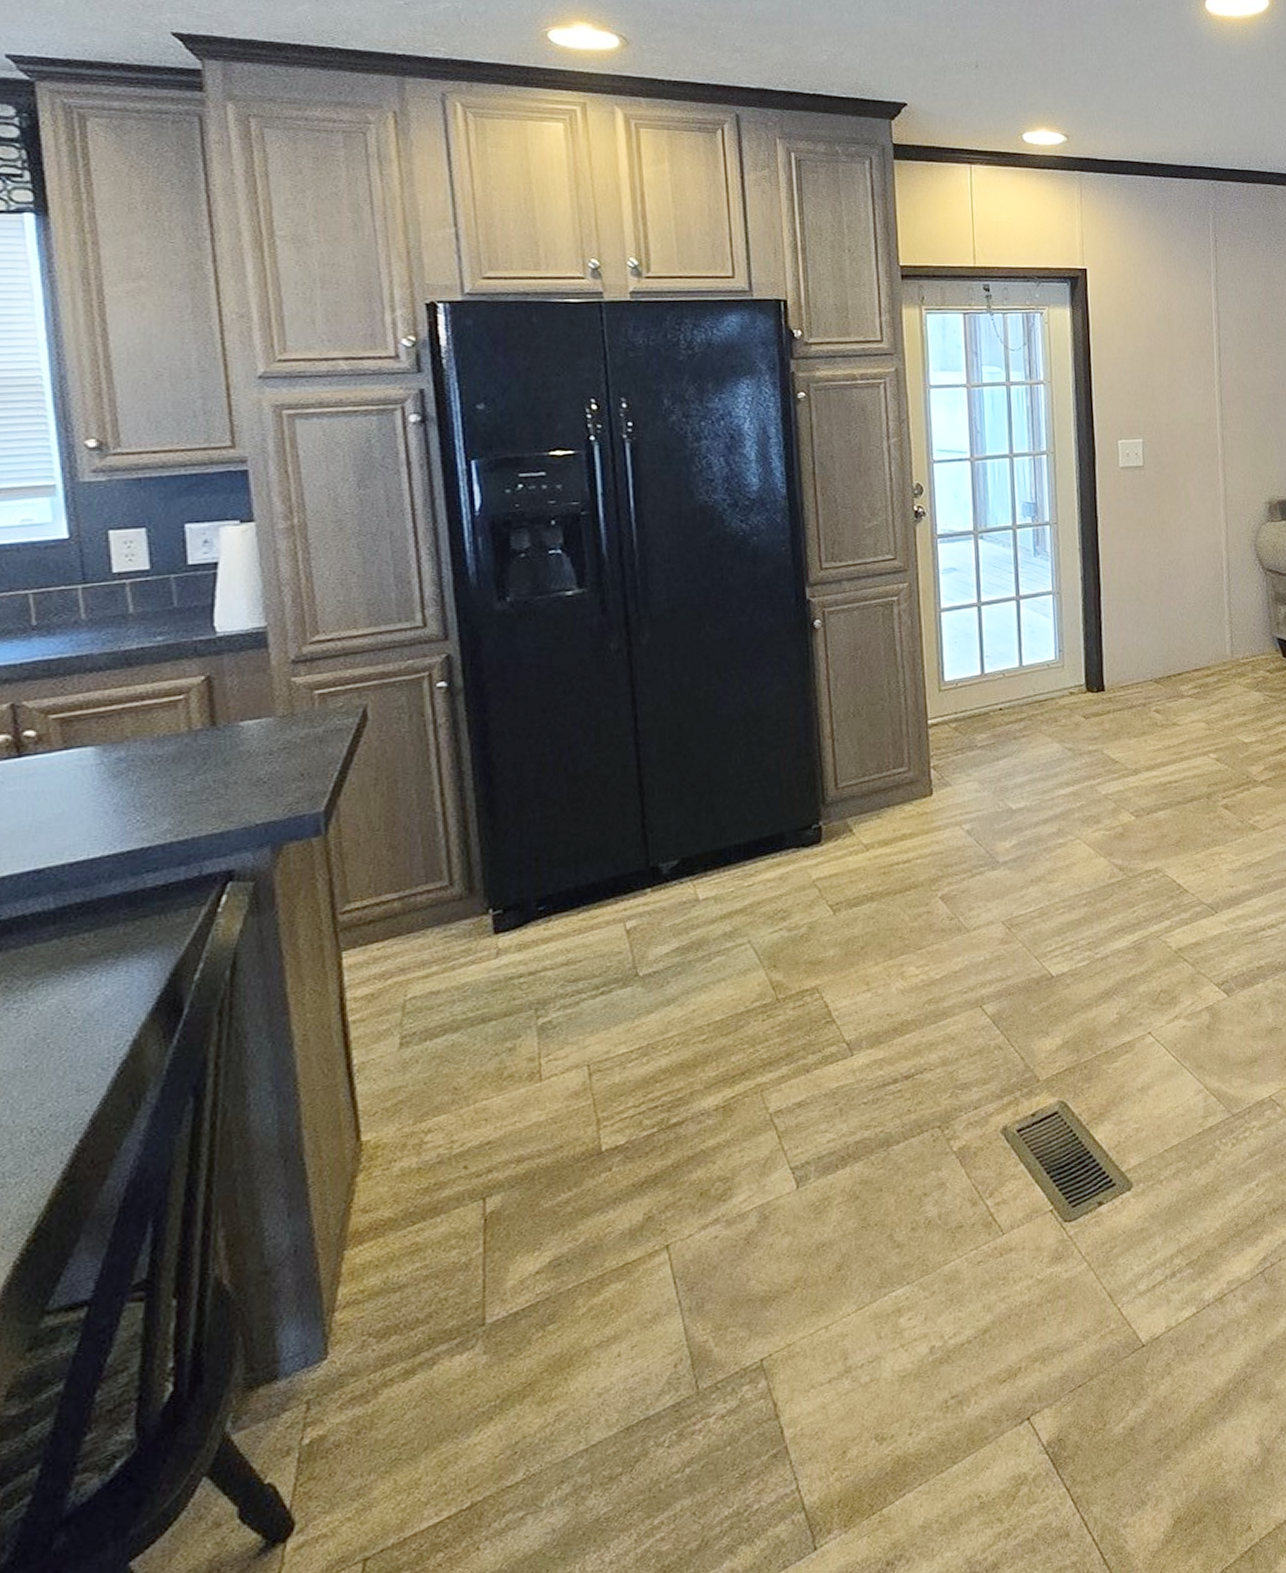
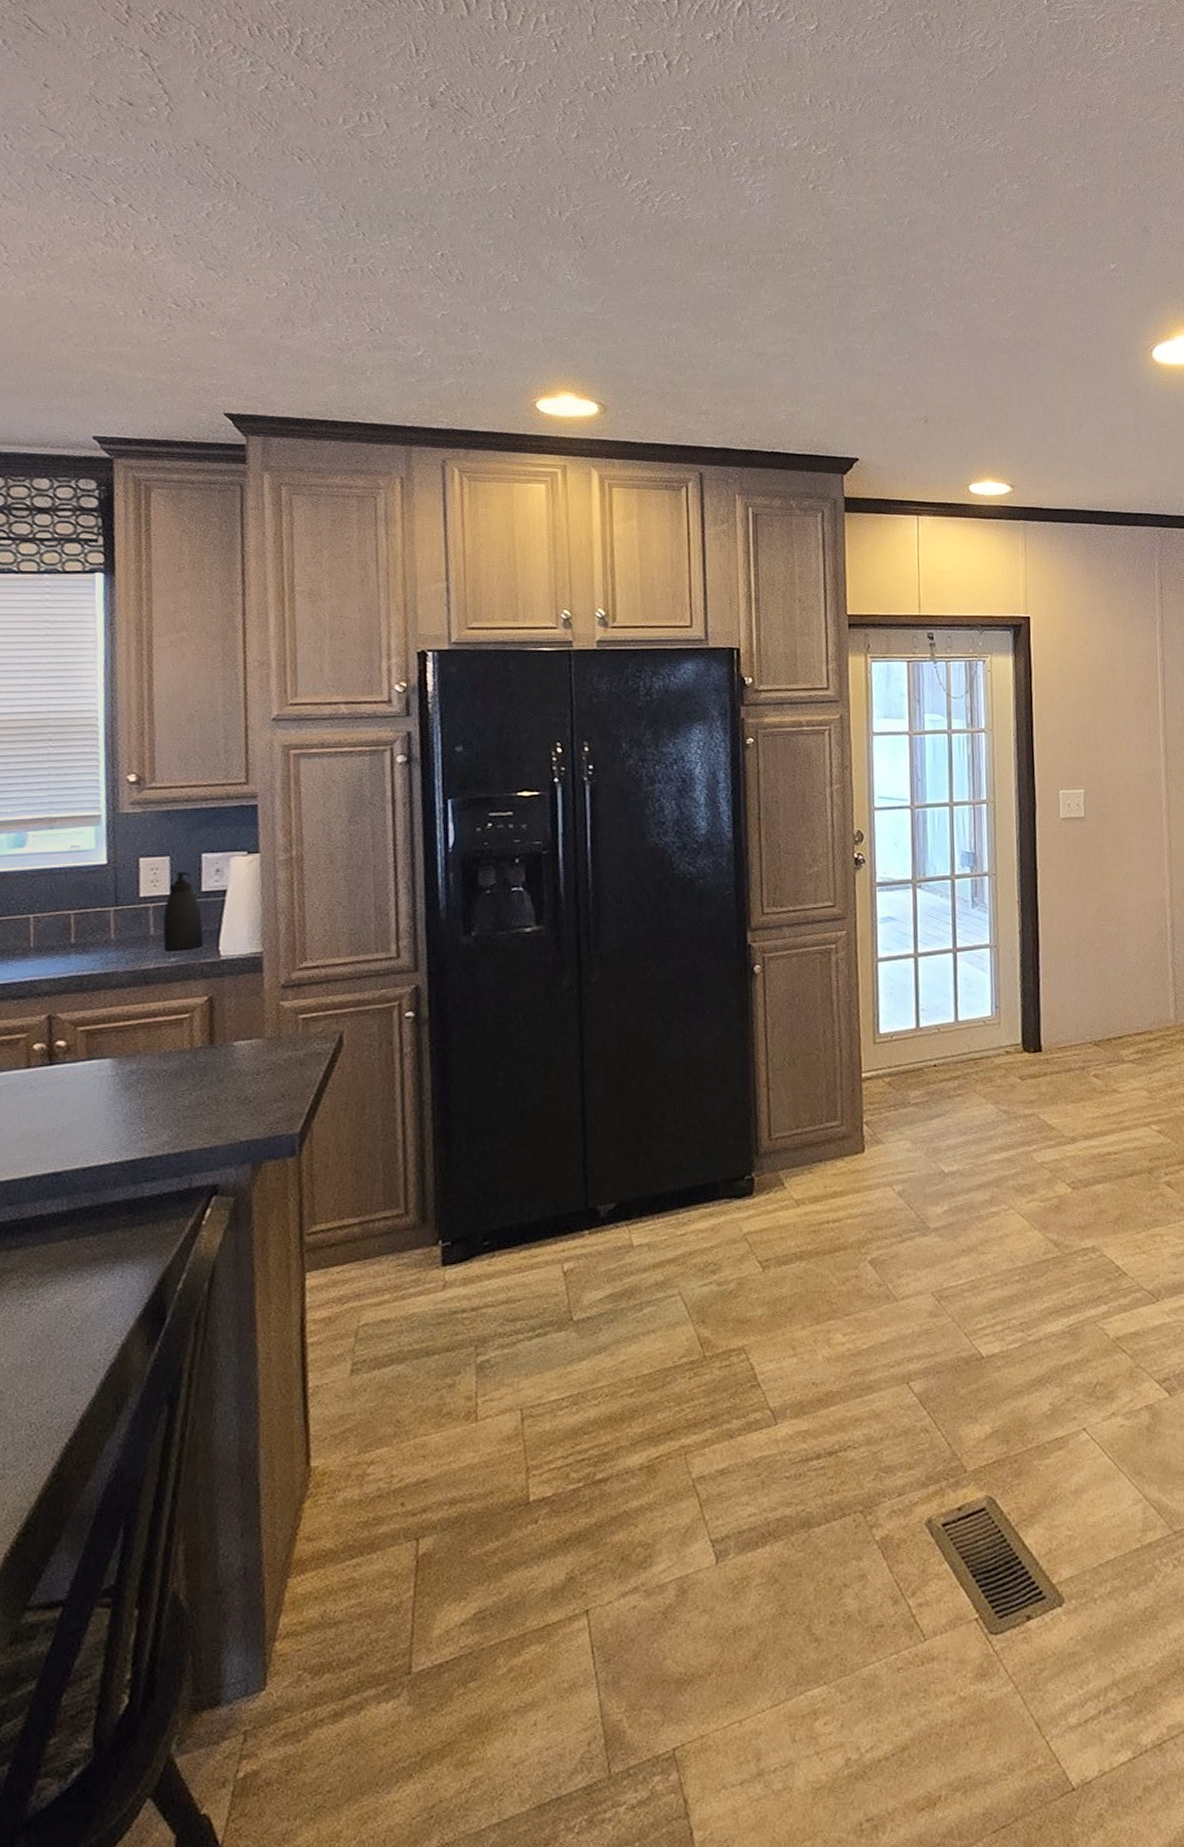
soap dispenser: none [144,543,195,631] -> present [163,871,204,952]

